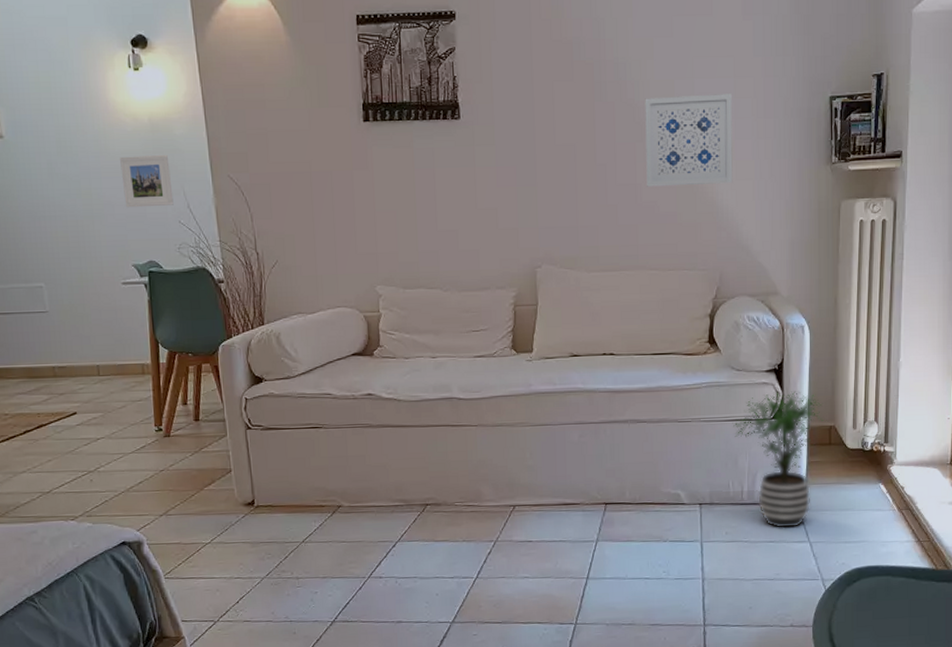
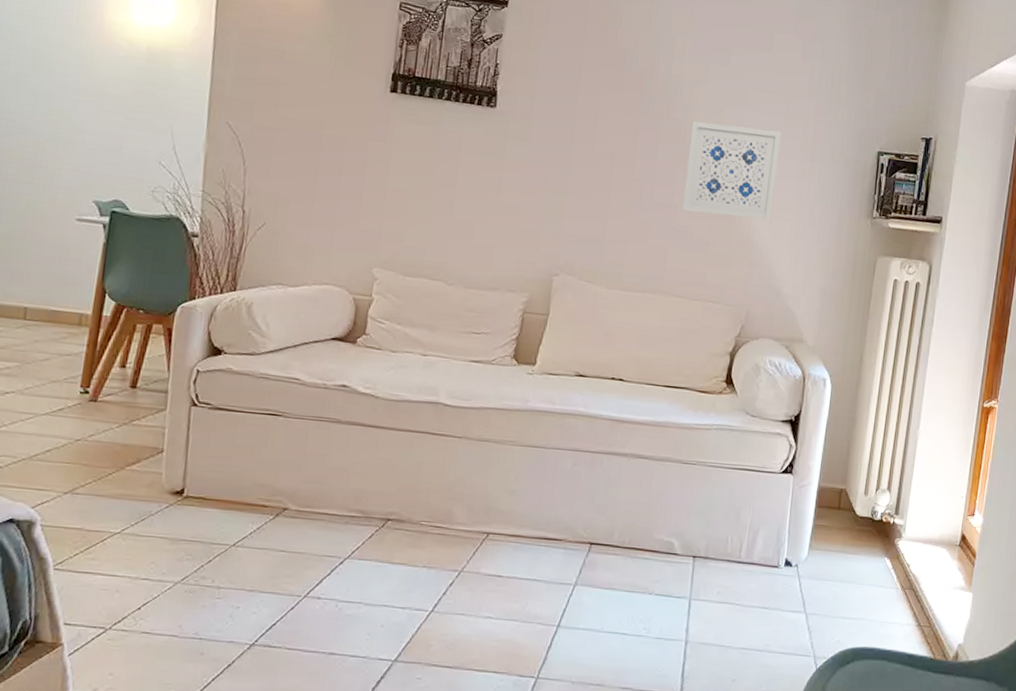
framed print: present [120,154,174,208] -> none [100,81,161,144]
potted plant: present [732,391,829,529] -> none [739,444,841,596]

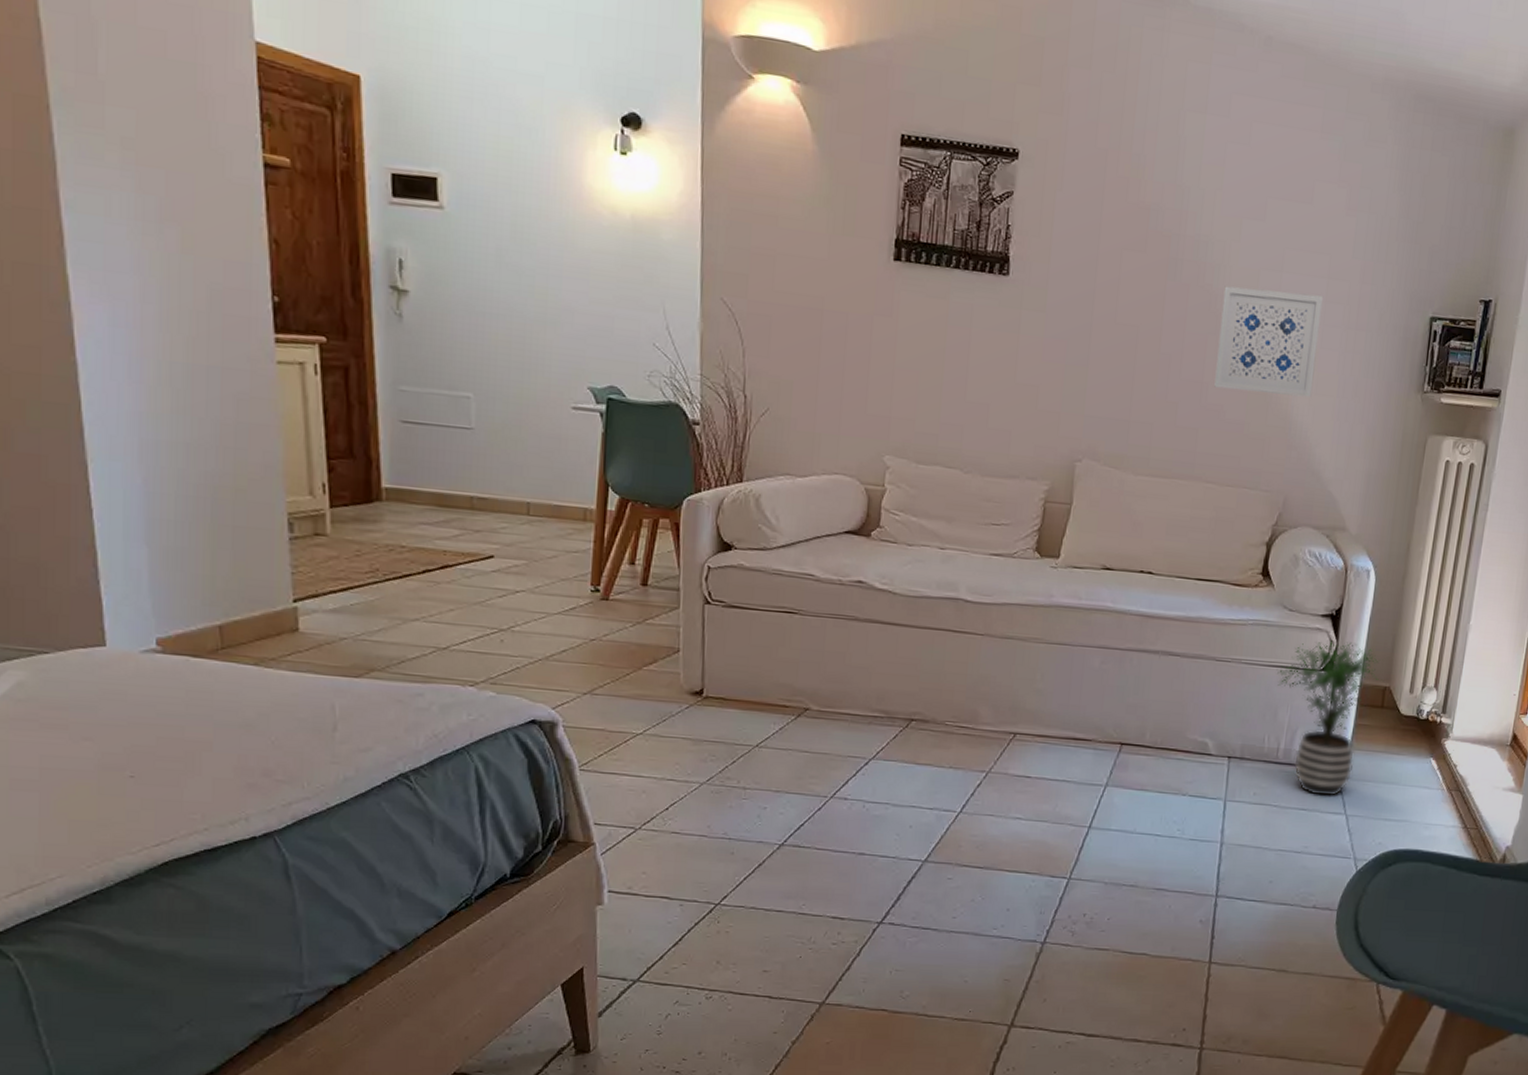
potted plant: none [739,444,841,596] -> present [1276,640,1385,797]

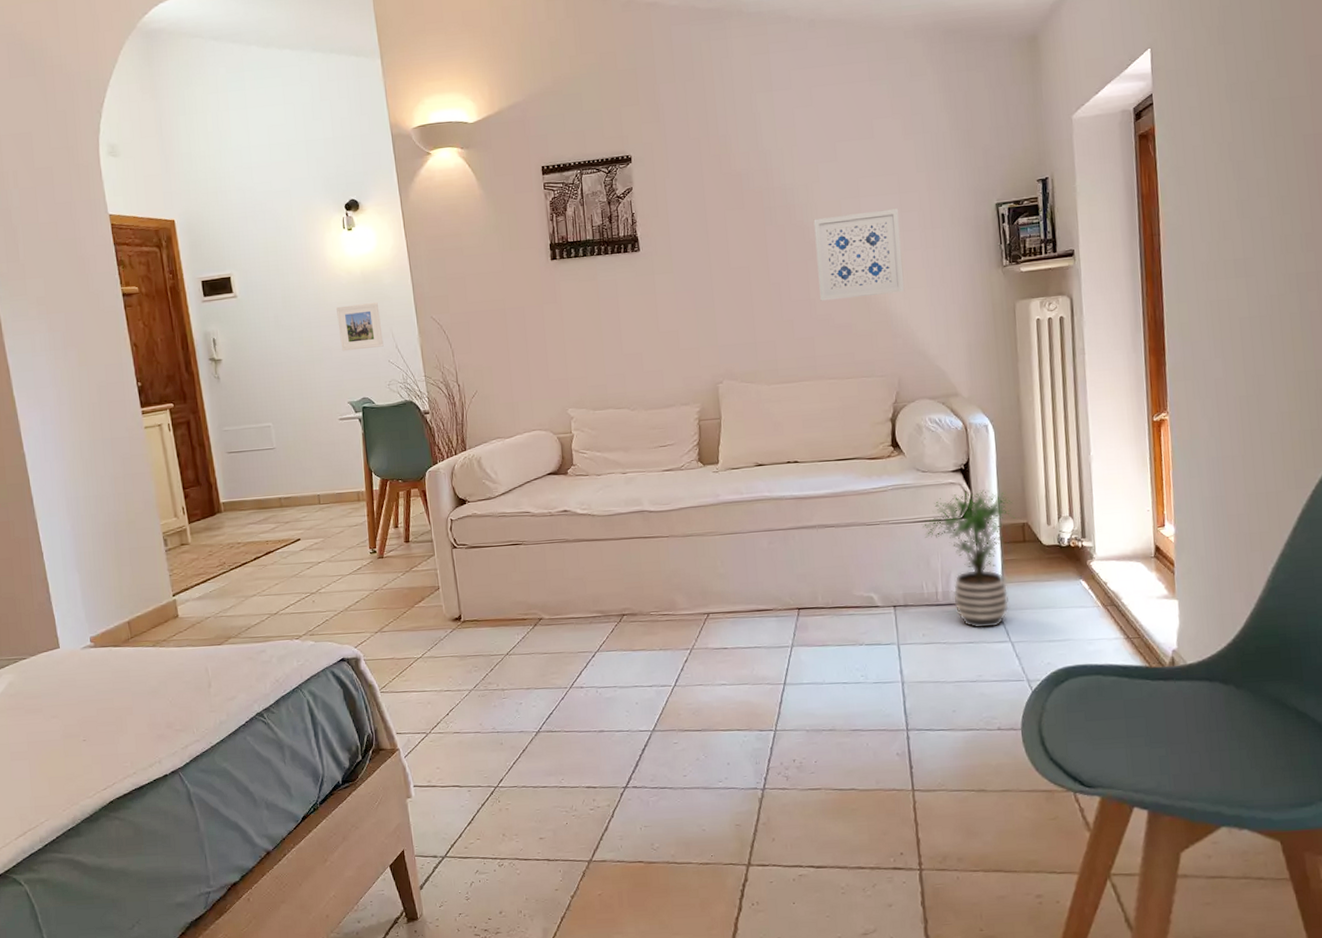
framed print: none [588,255,650,324] -> present [336,301,384,352]

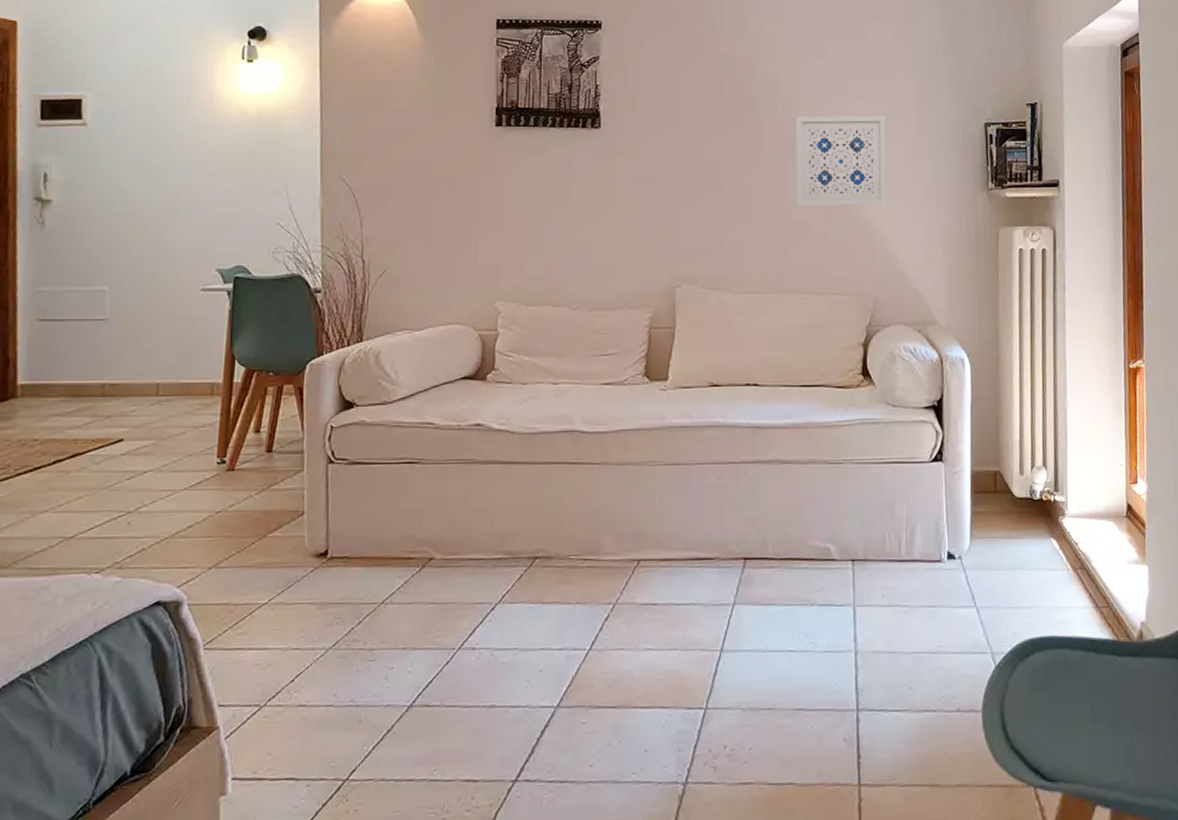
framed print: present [336,301,384,352] -> none [217,150,274,207]
potted plant: present [921,489,1022,629] -> none [888,431,994,591]

